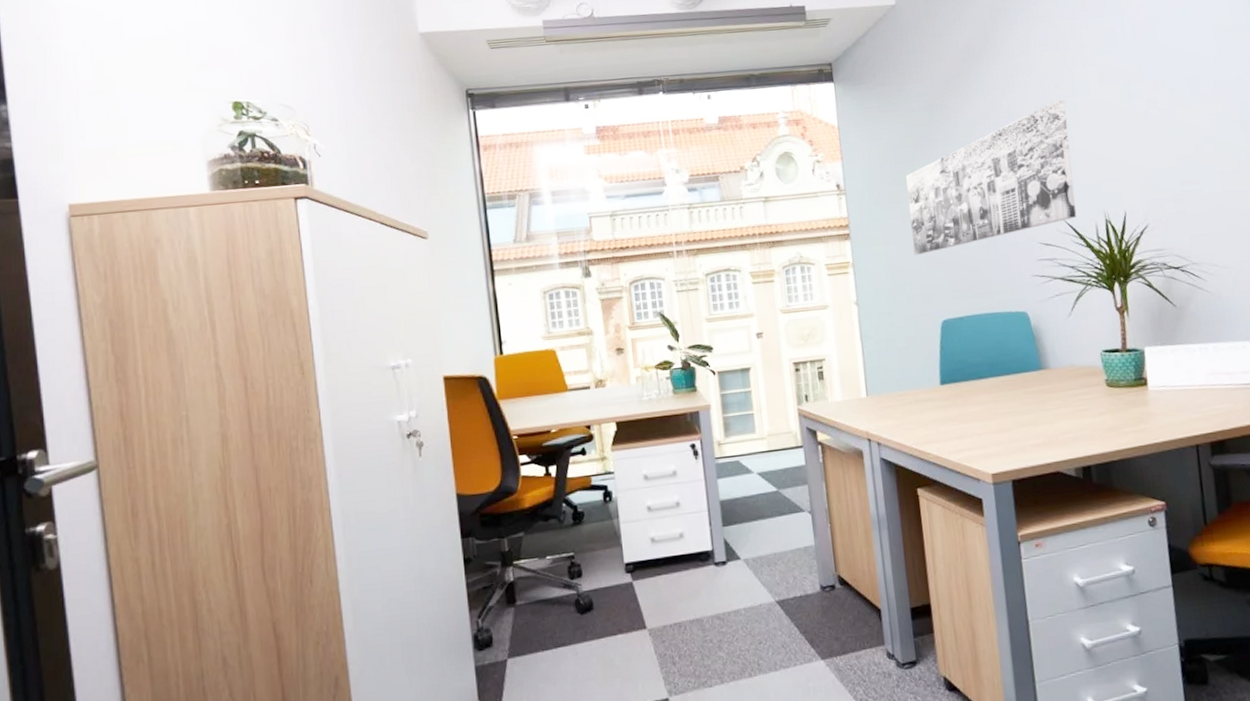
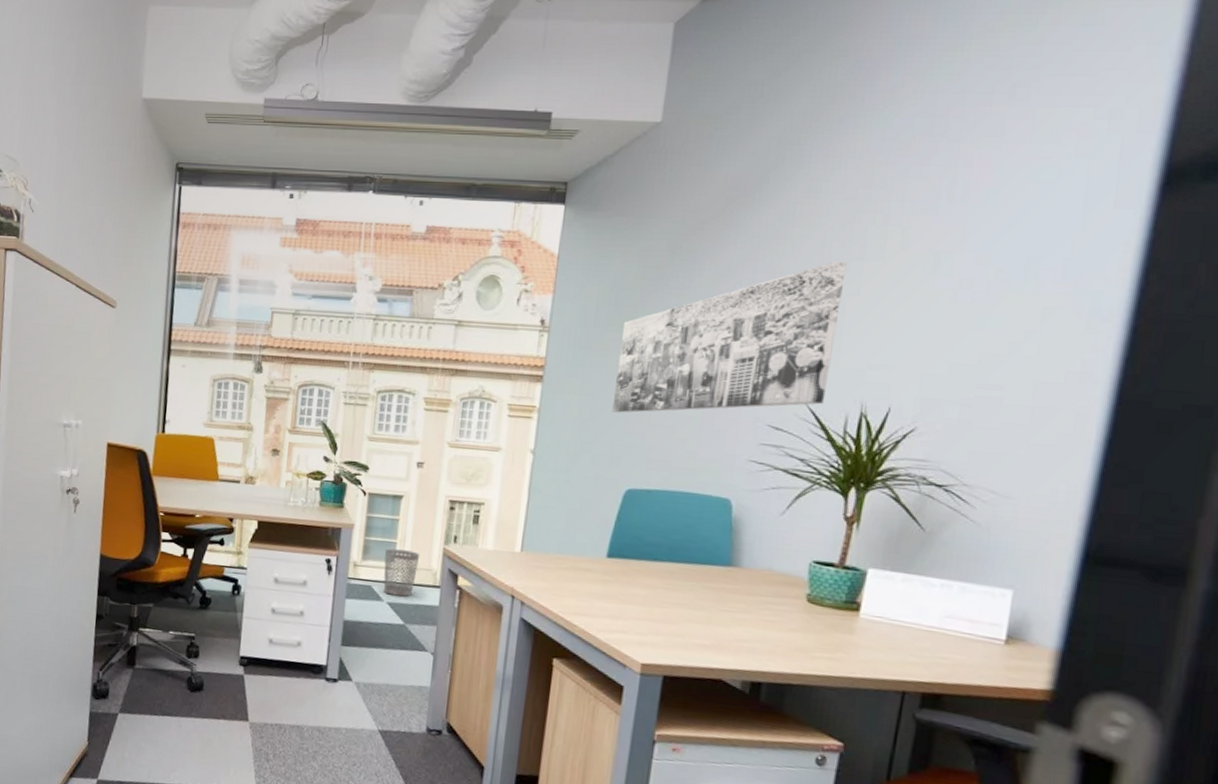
wastebasket: none [744,418,779,465] -> present [383,548,420,597]

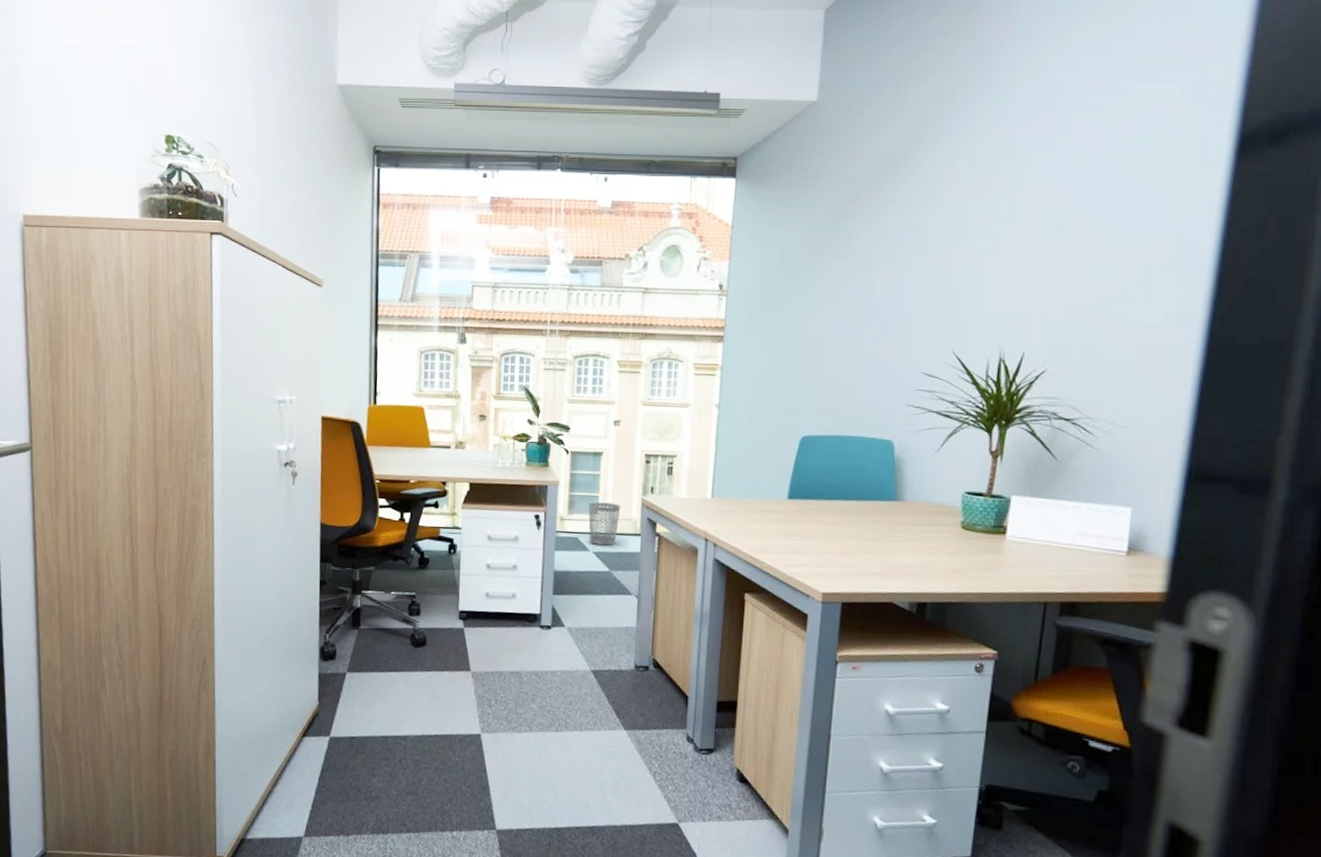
wall art: present [611,261,847,413] -> none [786,224,982,367]

